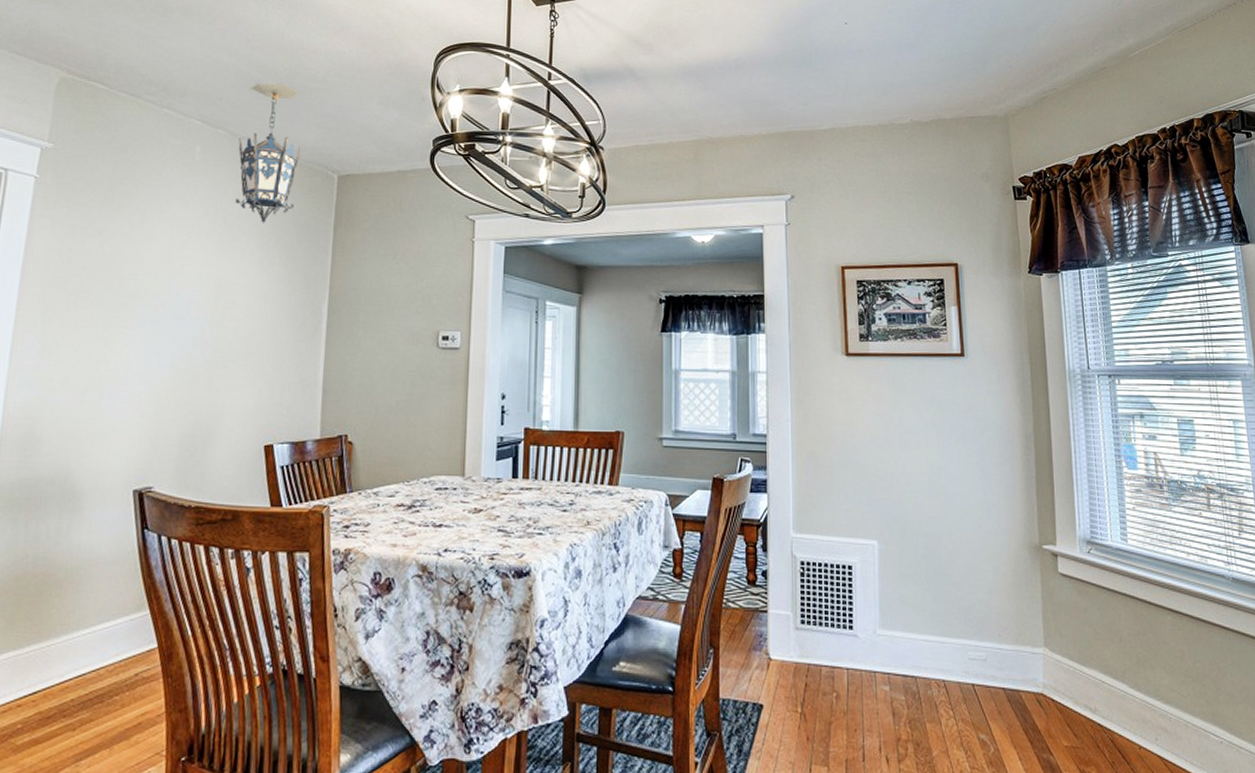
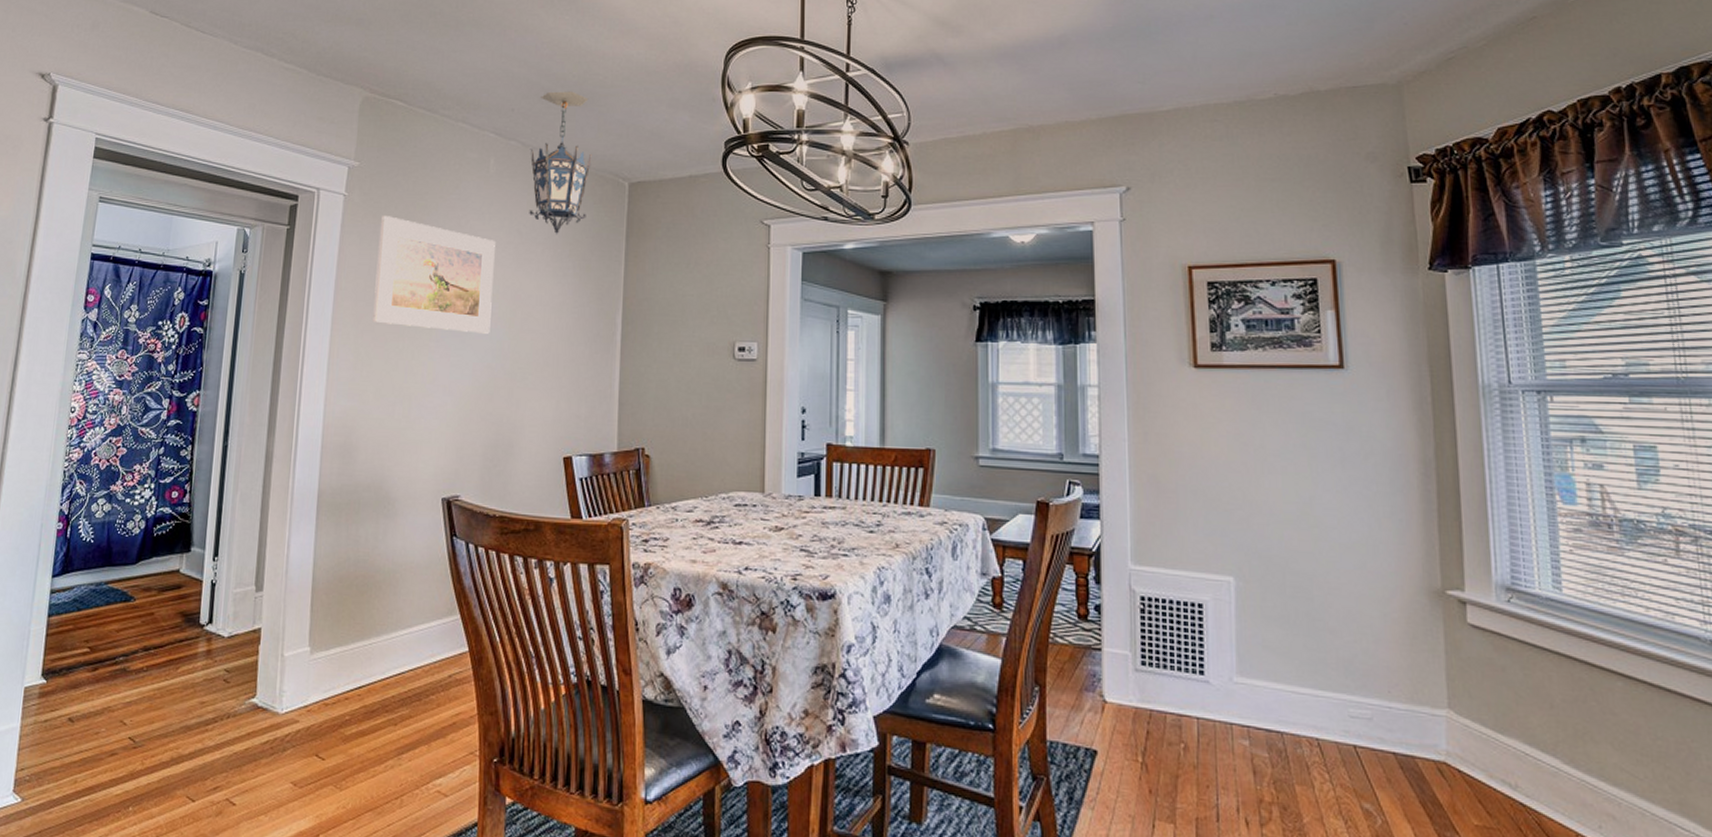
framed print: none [62,200,199,322] -> present [372,216,495,334]

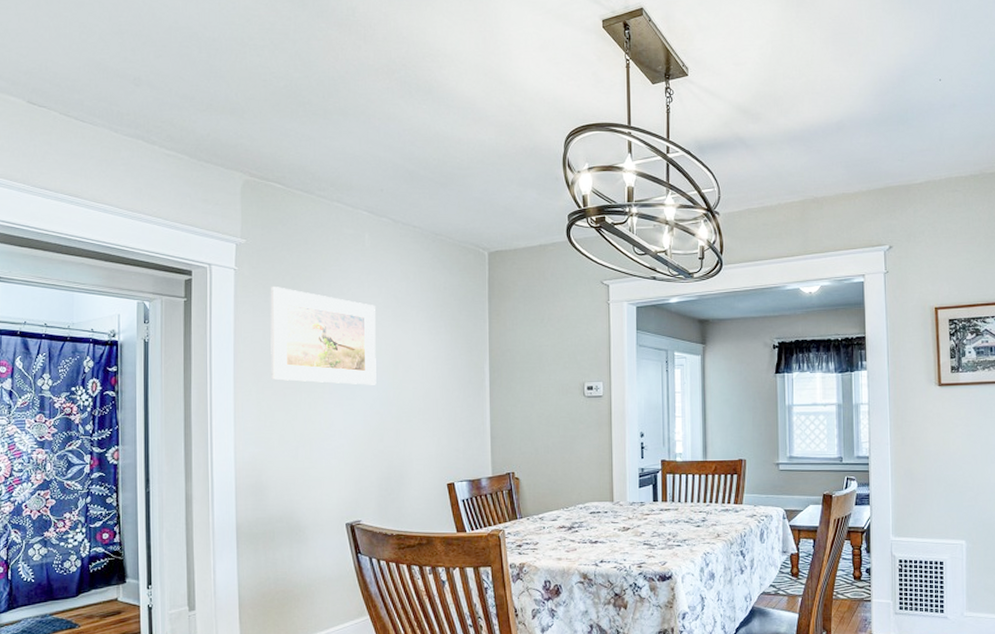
hanging lantern: present [529,91,592,235] -> none [400,173,455,299]

